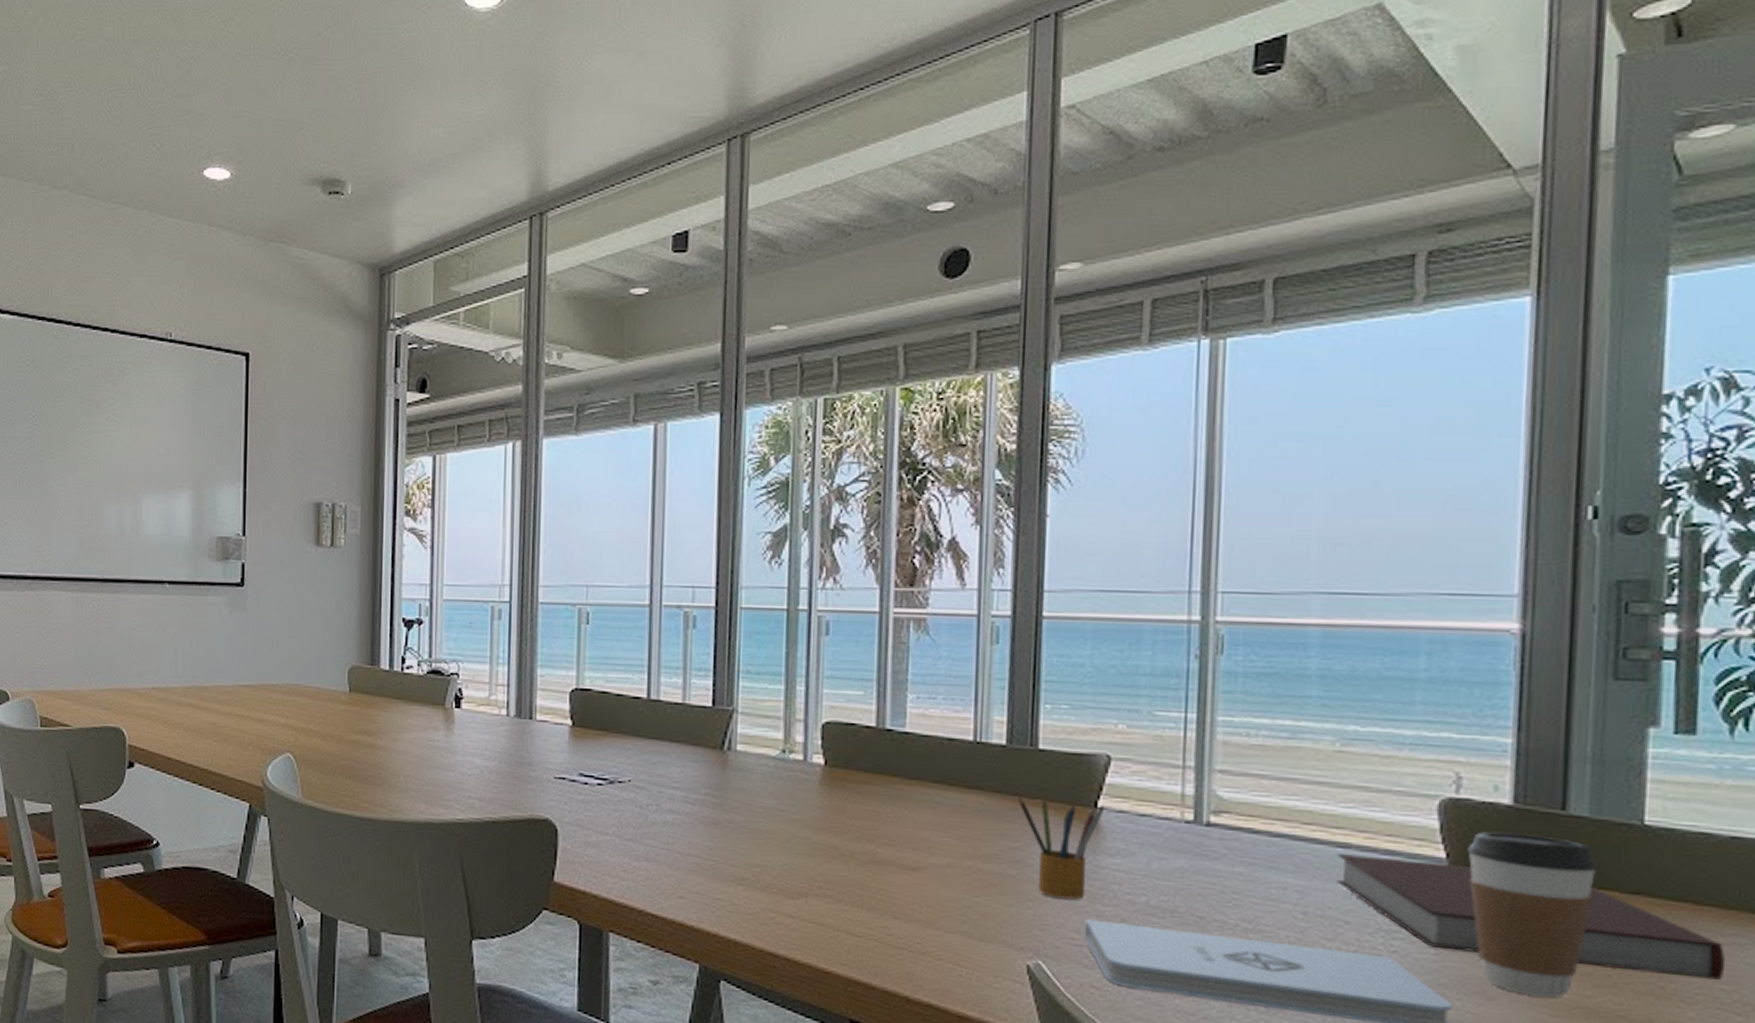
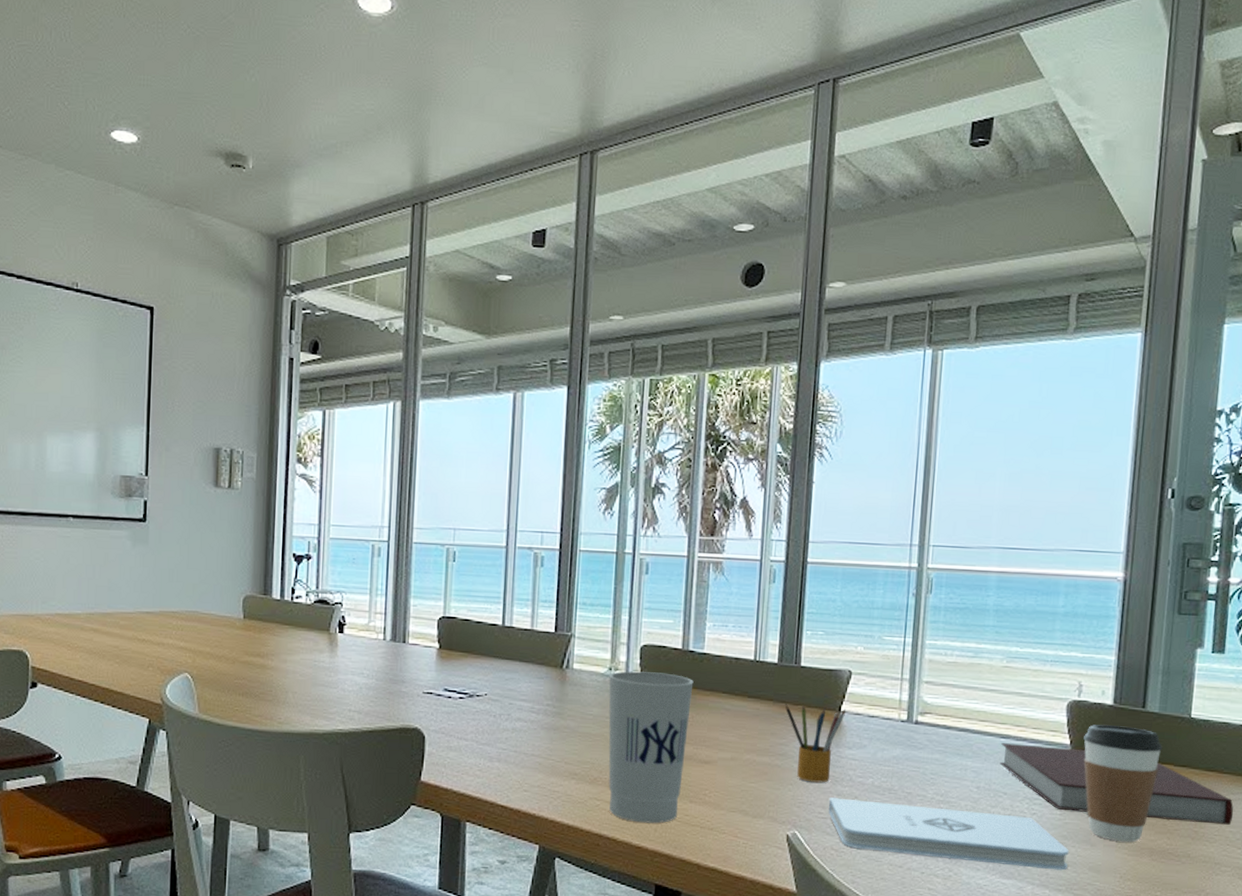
cup: none [782,753,893,944] -> present [608,671,694,823]

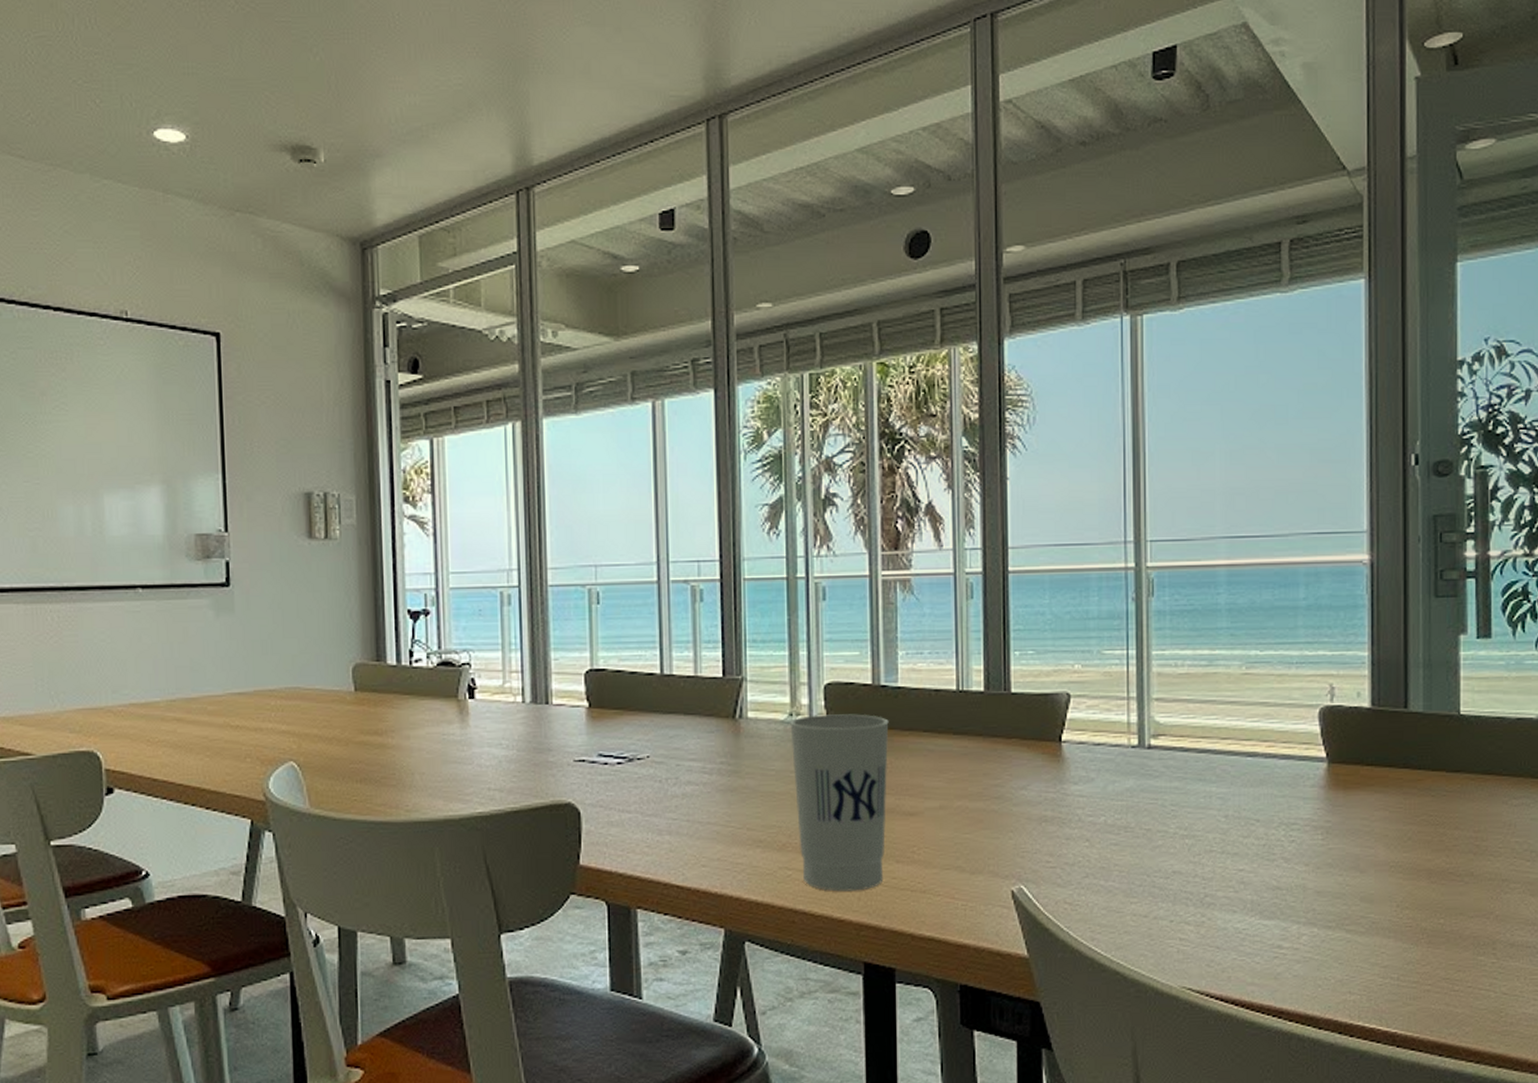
pencil box: present [785,704,845,783] -> none [996,736,1067,827]
notepad: present [829,797,1070,870] -> none [1057,842,1337,904]
notebook: present [999,743,1233,825] -> none [1248,761,1517,836]
coffee cup: present [1083,725,1162,843] -> none [1341,730,1431,865]

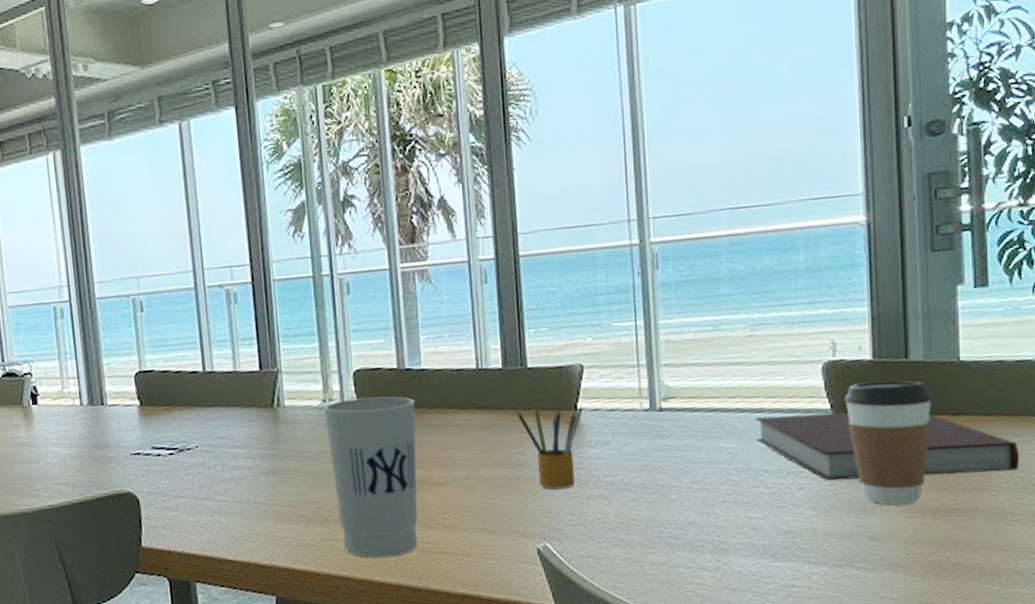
pencil box: none [996,736,1067,827] -> present [516,406,582,489]
notebook: none [1248,761,1517,836] -> present [756,412,1019,480]
coffee cup: none [1341,730,1431,865] -> present [845,380,932,505]

